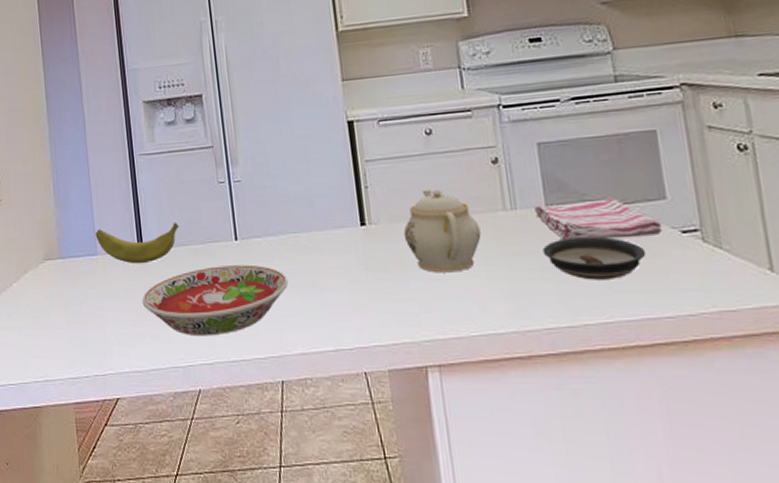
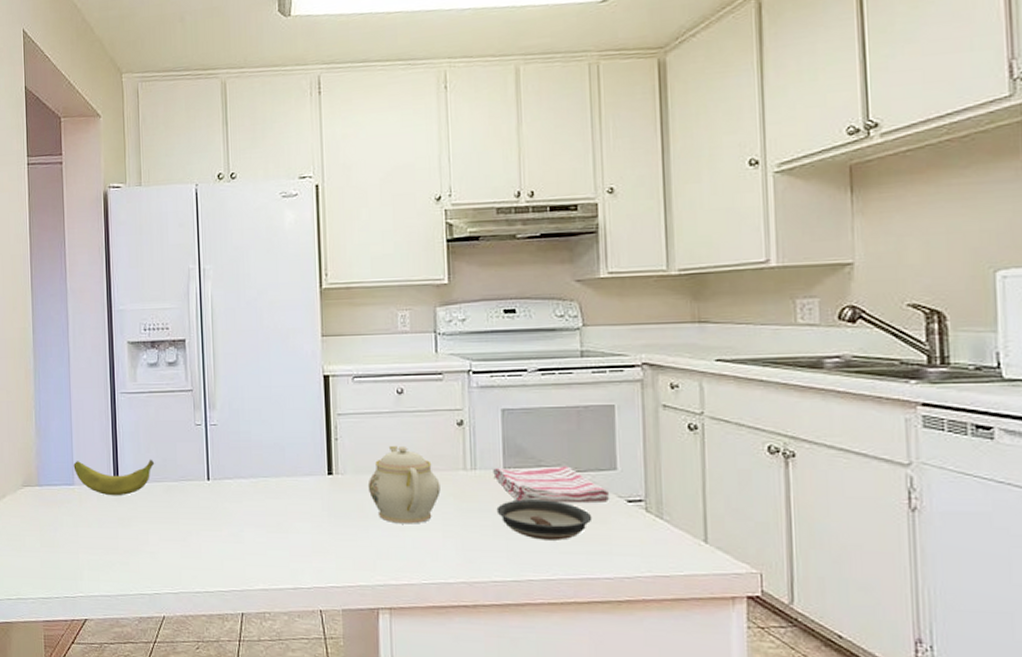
bowl: present [142,264,288,337] -> none [114,503,255,568]

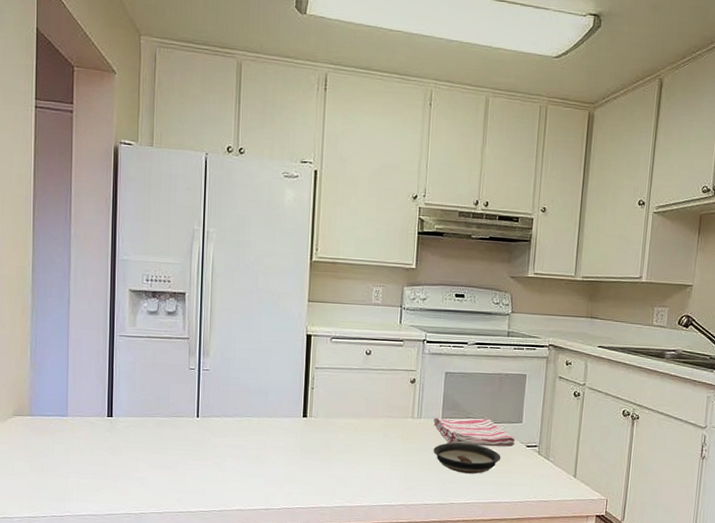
banana: present [73,459,155,496] -> none [68,395,149,428]
teapot: present [367,445,441,524] -> none [335,396,393,459]

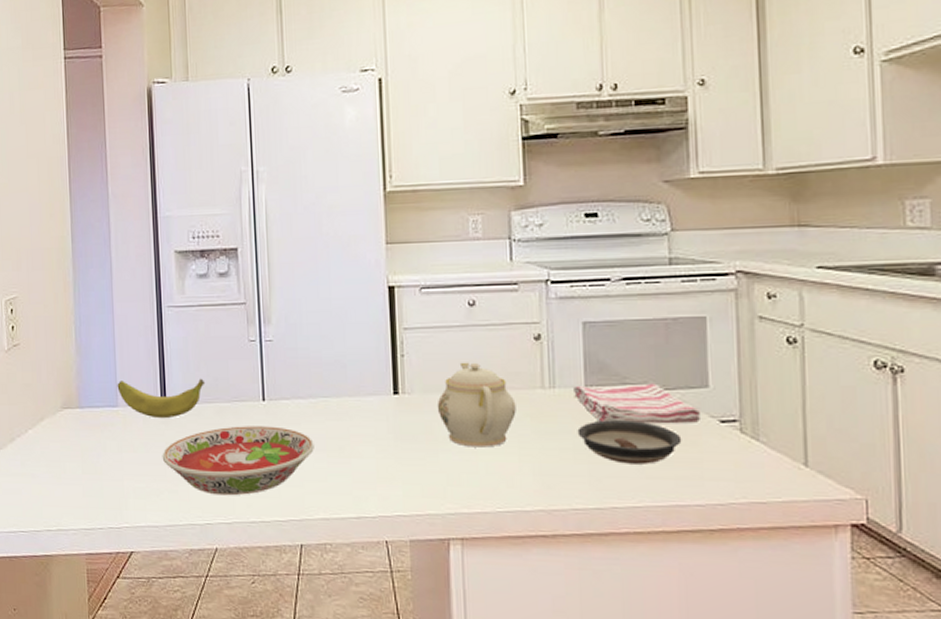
banana: none [68,395,149,428] -> present [117,378,206,419]
bowl: none [105,436,237,491] -> present [162,426,314,496]
teapot: none [335,396,393,459] -> present [437,362,516,448]

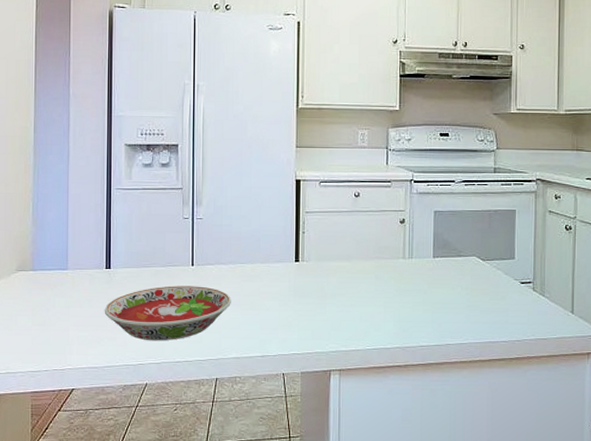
banana: present [117,378,206,419] -> none [68,247,145,280]
teapot: present [437,362,516,448] -> none [327,238,384,302]
dish towel: present [574,383,702,424] -> none [425,256,509,285]
saucer: present [577,420,682,464] -> none [426,282,496,313]

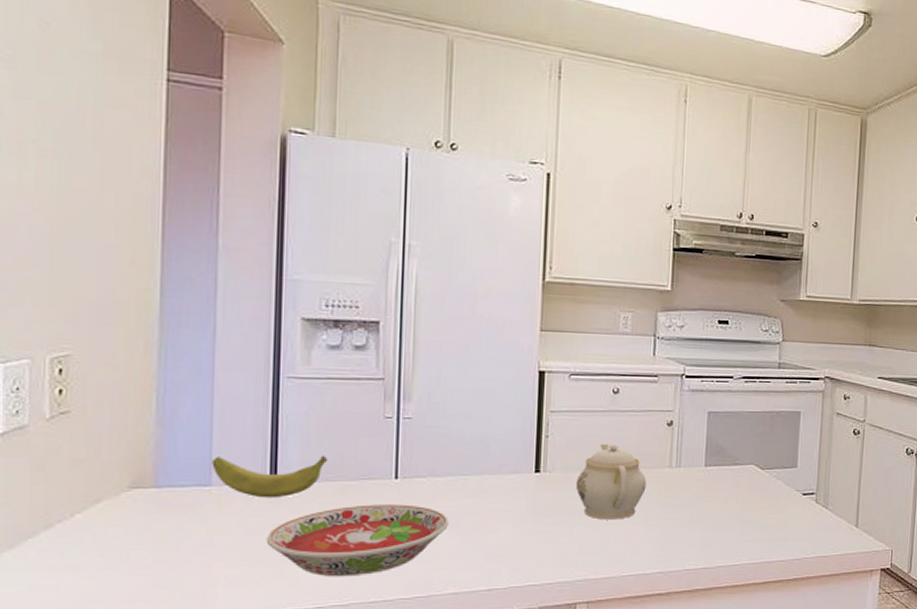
banana: none [68,247,145,280] -> present [212,455,328,498]
teapot: none [327,238,384,302] -> present [575,444,647,520]

